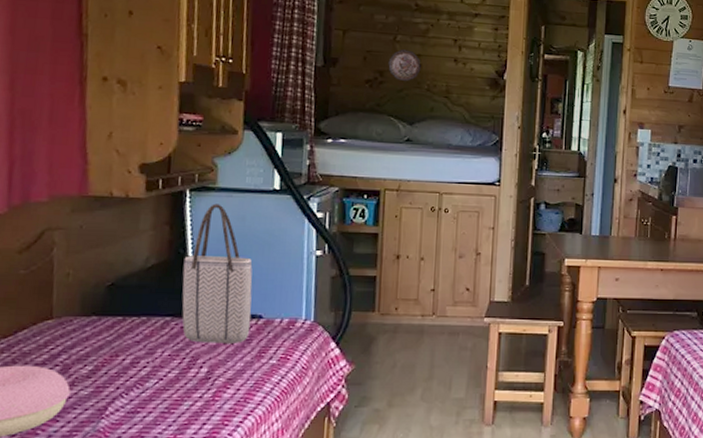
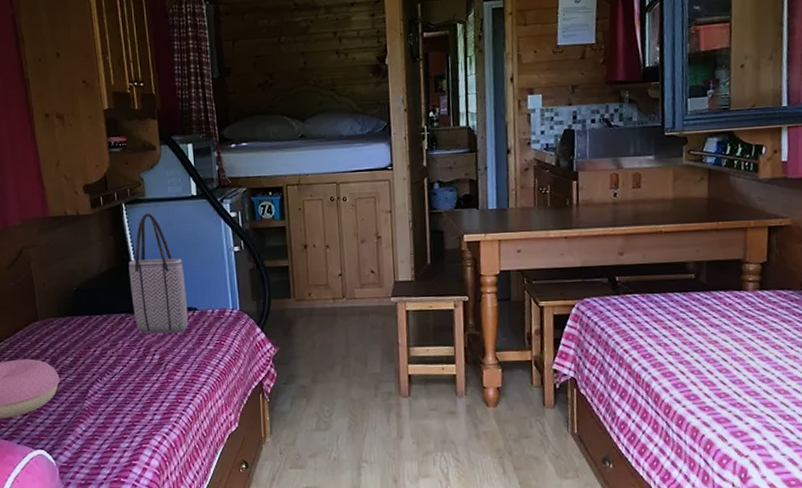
decorative plate: present [388,49,421,81] -> none [276,49,306,80]

